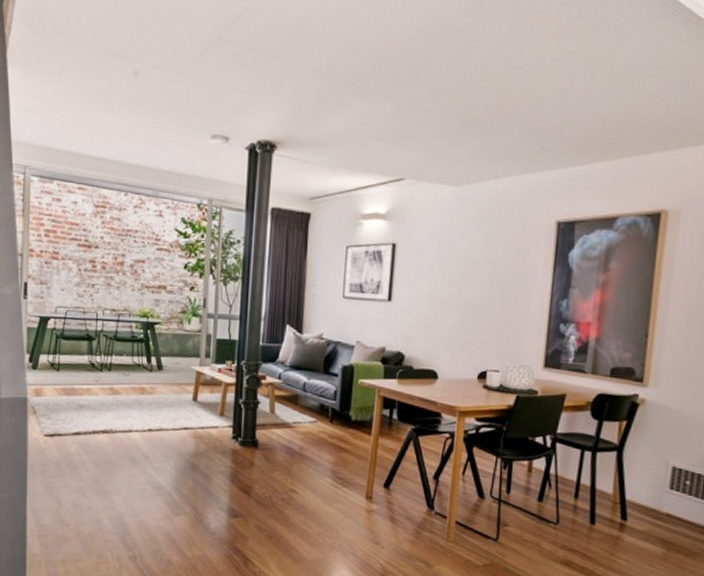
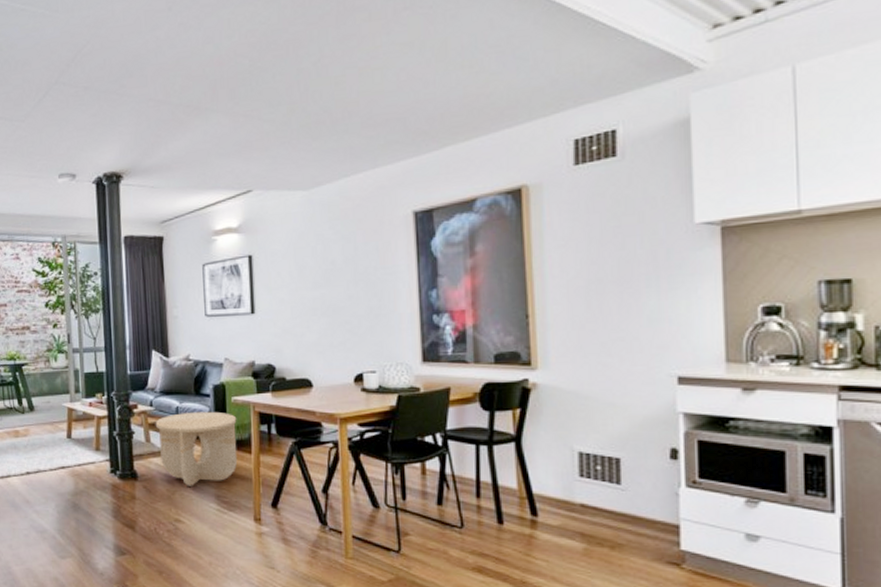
side table: none [281,389,361,460] -> present [155,411,238,486]

